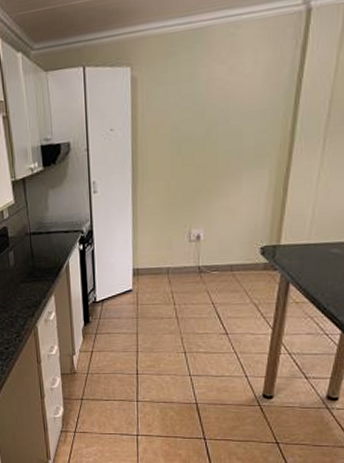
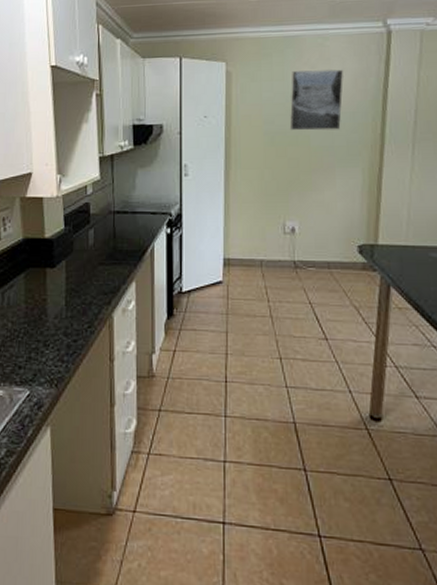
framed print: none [196,61,256,136] -> present [289,69,344,131]

